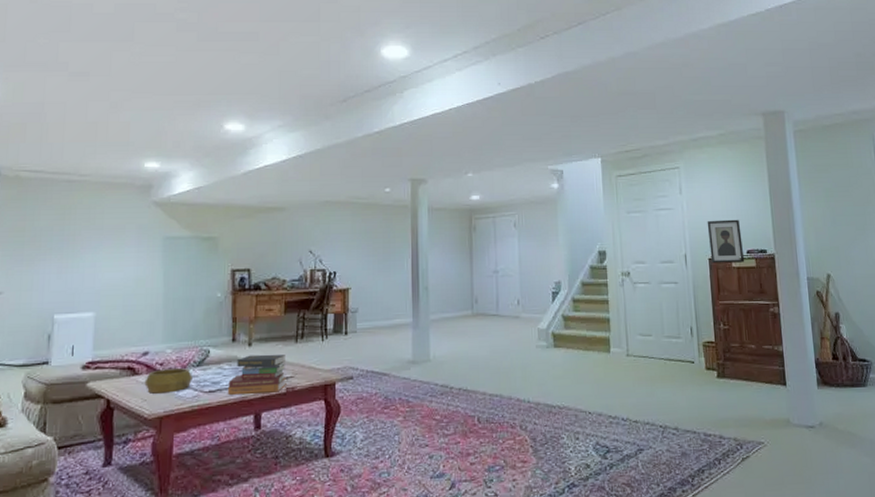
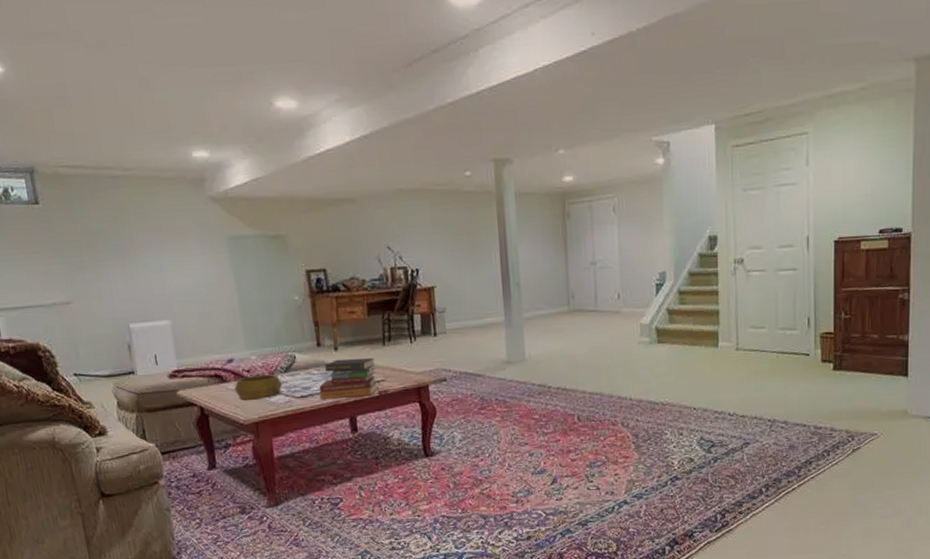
picture frame: present [707,219,745,264] -> none [835,193,876,246]

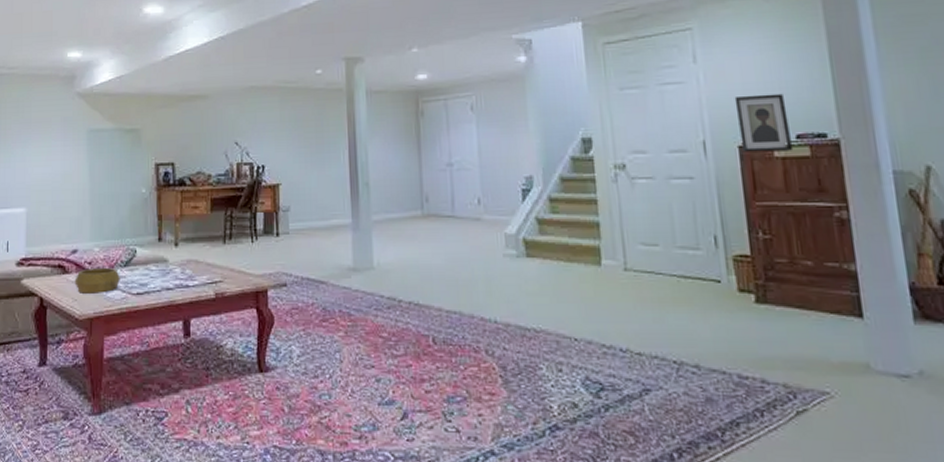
books: present [319,358,378,399] -> none [156,255,215,298]
picture frame: none [835,193,876,246] -> present [734,93,794,153]

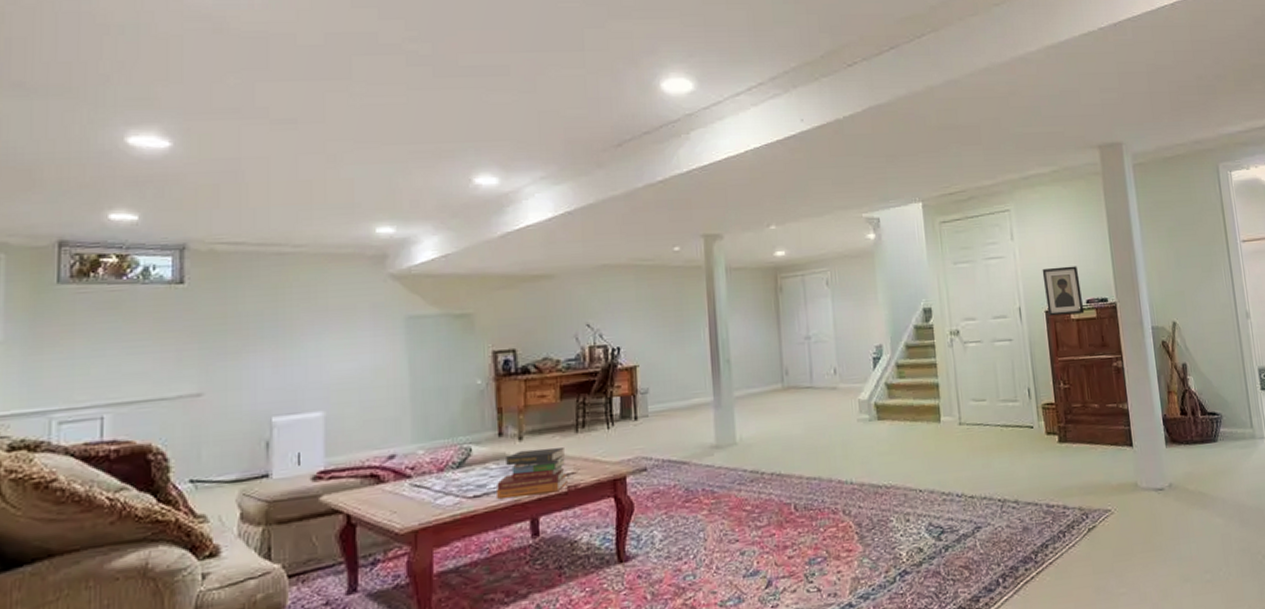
decorative bowl: present [74,268,120,293] -> none [392,471,452,504]
books: none [156,255,215,298] -> present [497,447,567,499]

